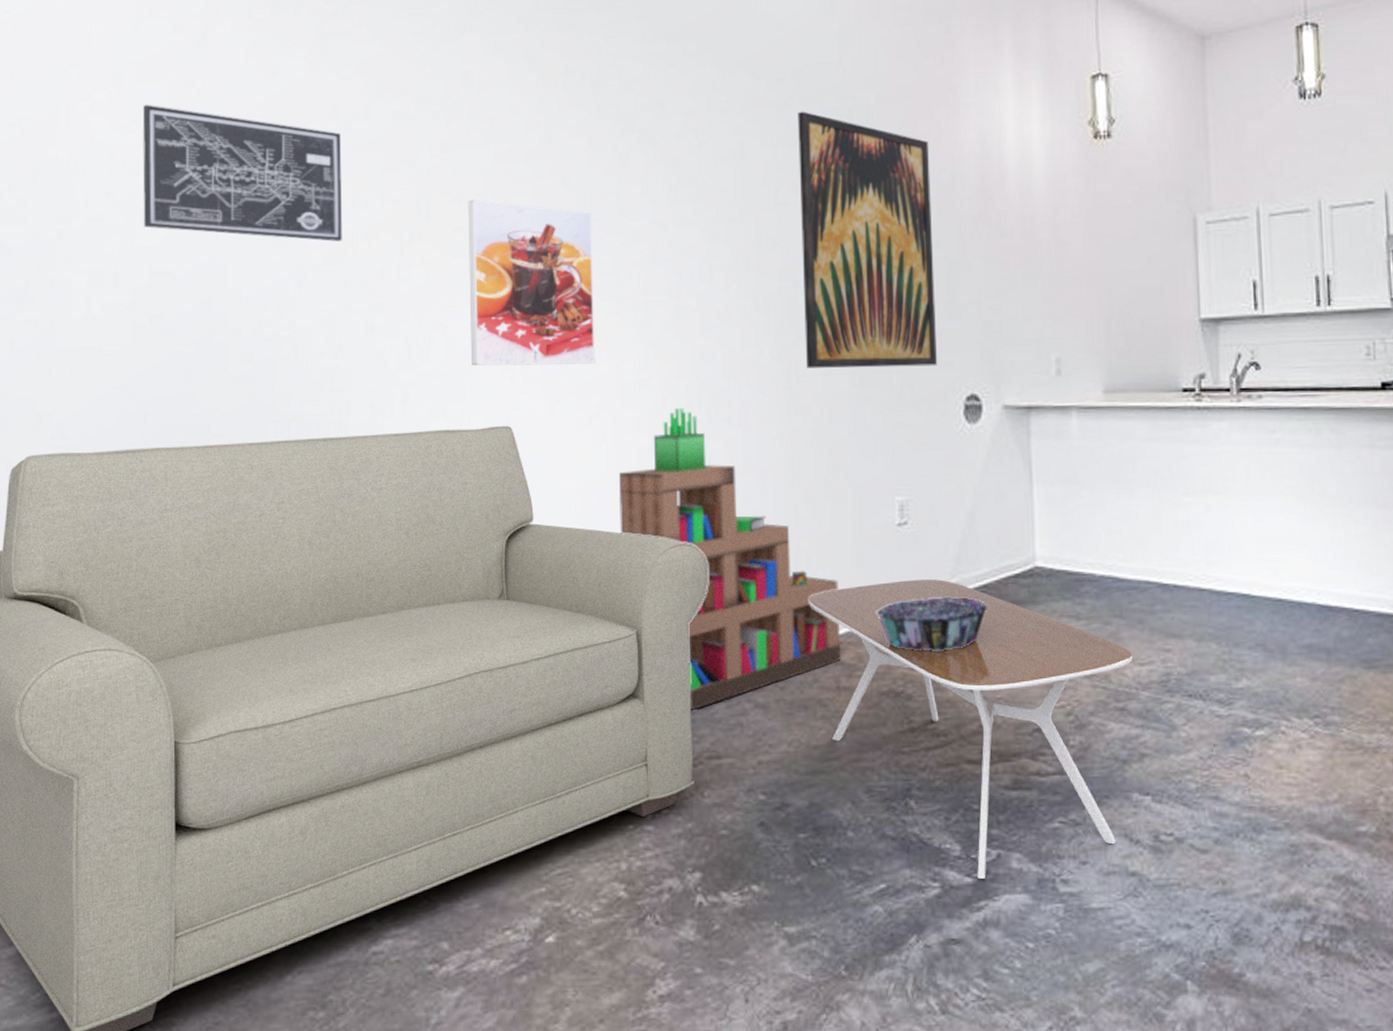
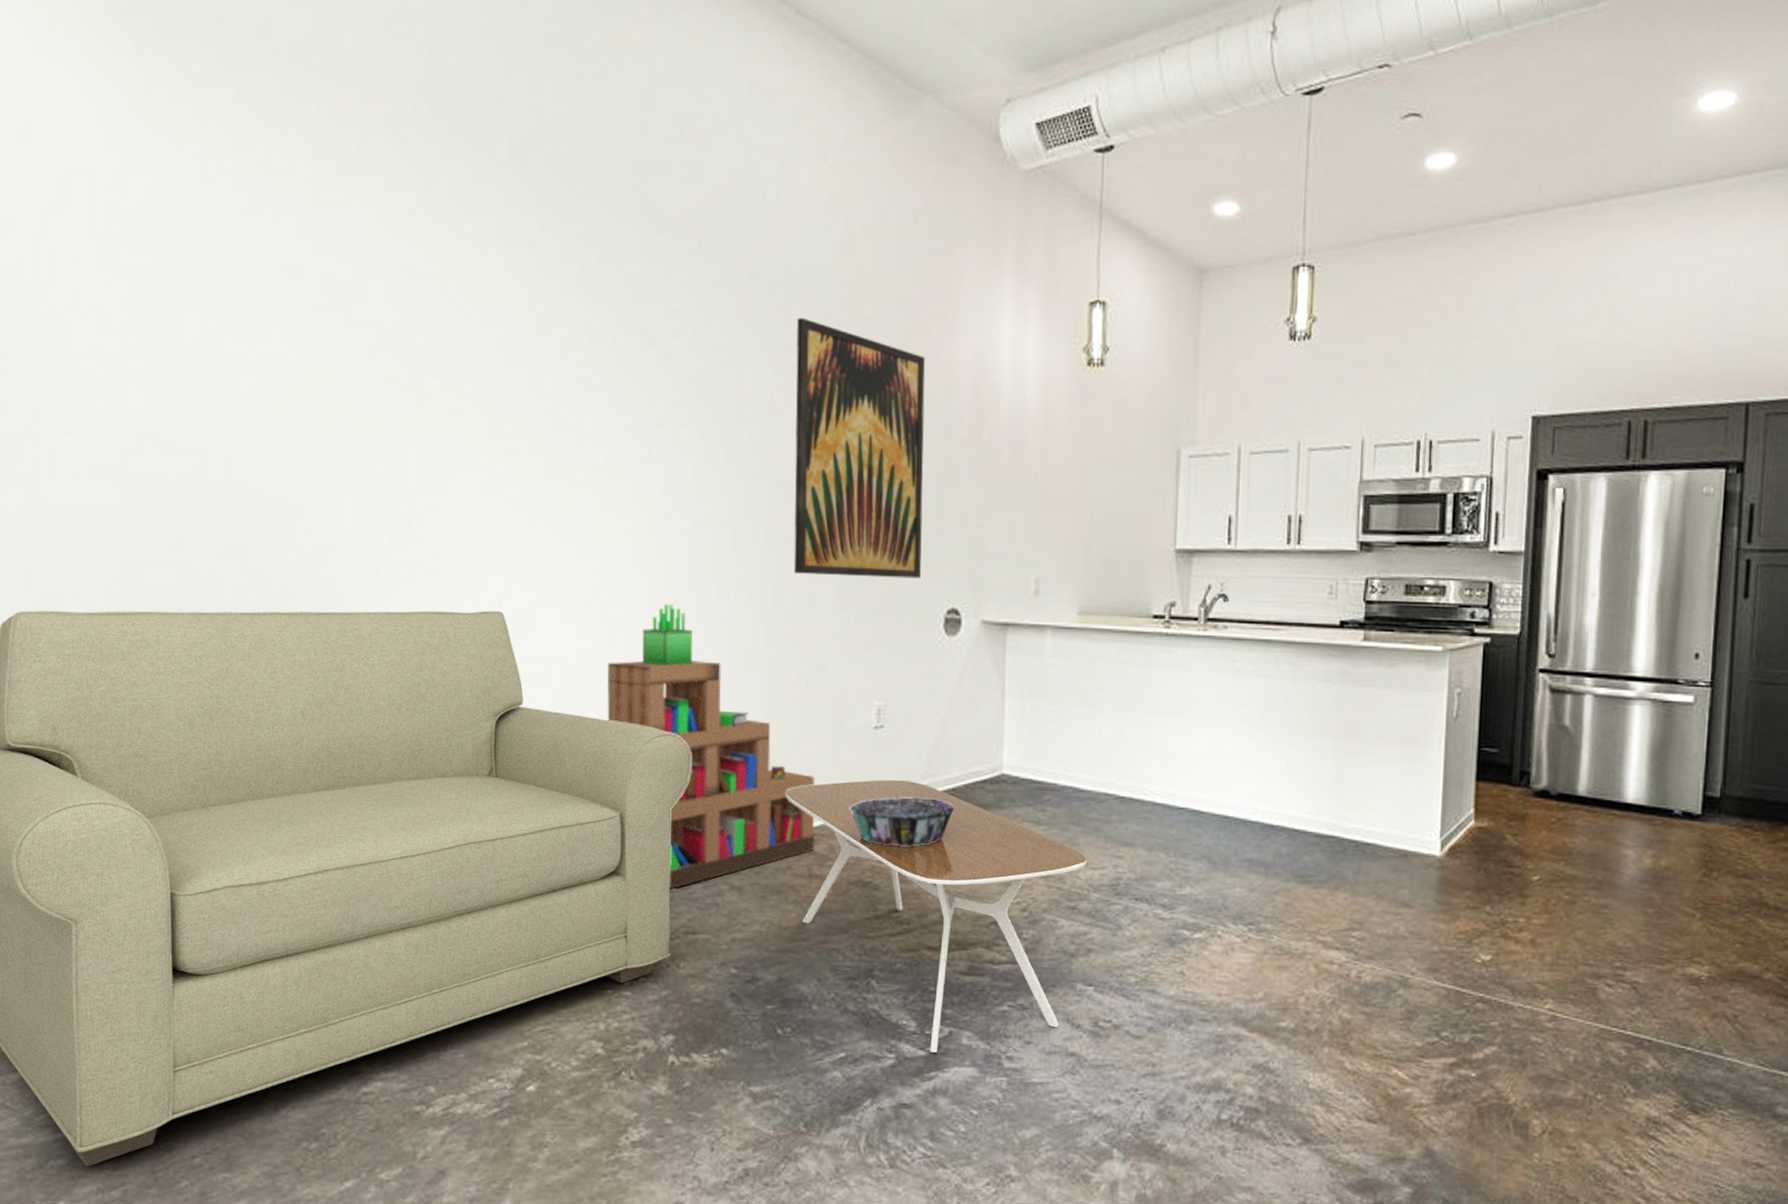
wall art: present [142,104,343,242] -> none [127,262,336,417]
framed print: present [468,199,596,366] -> none [463,383,588,557]

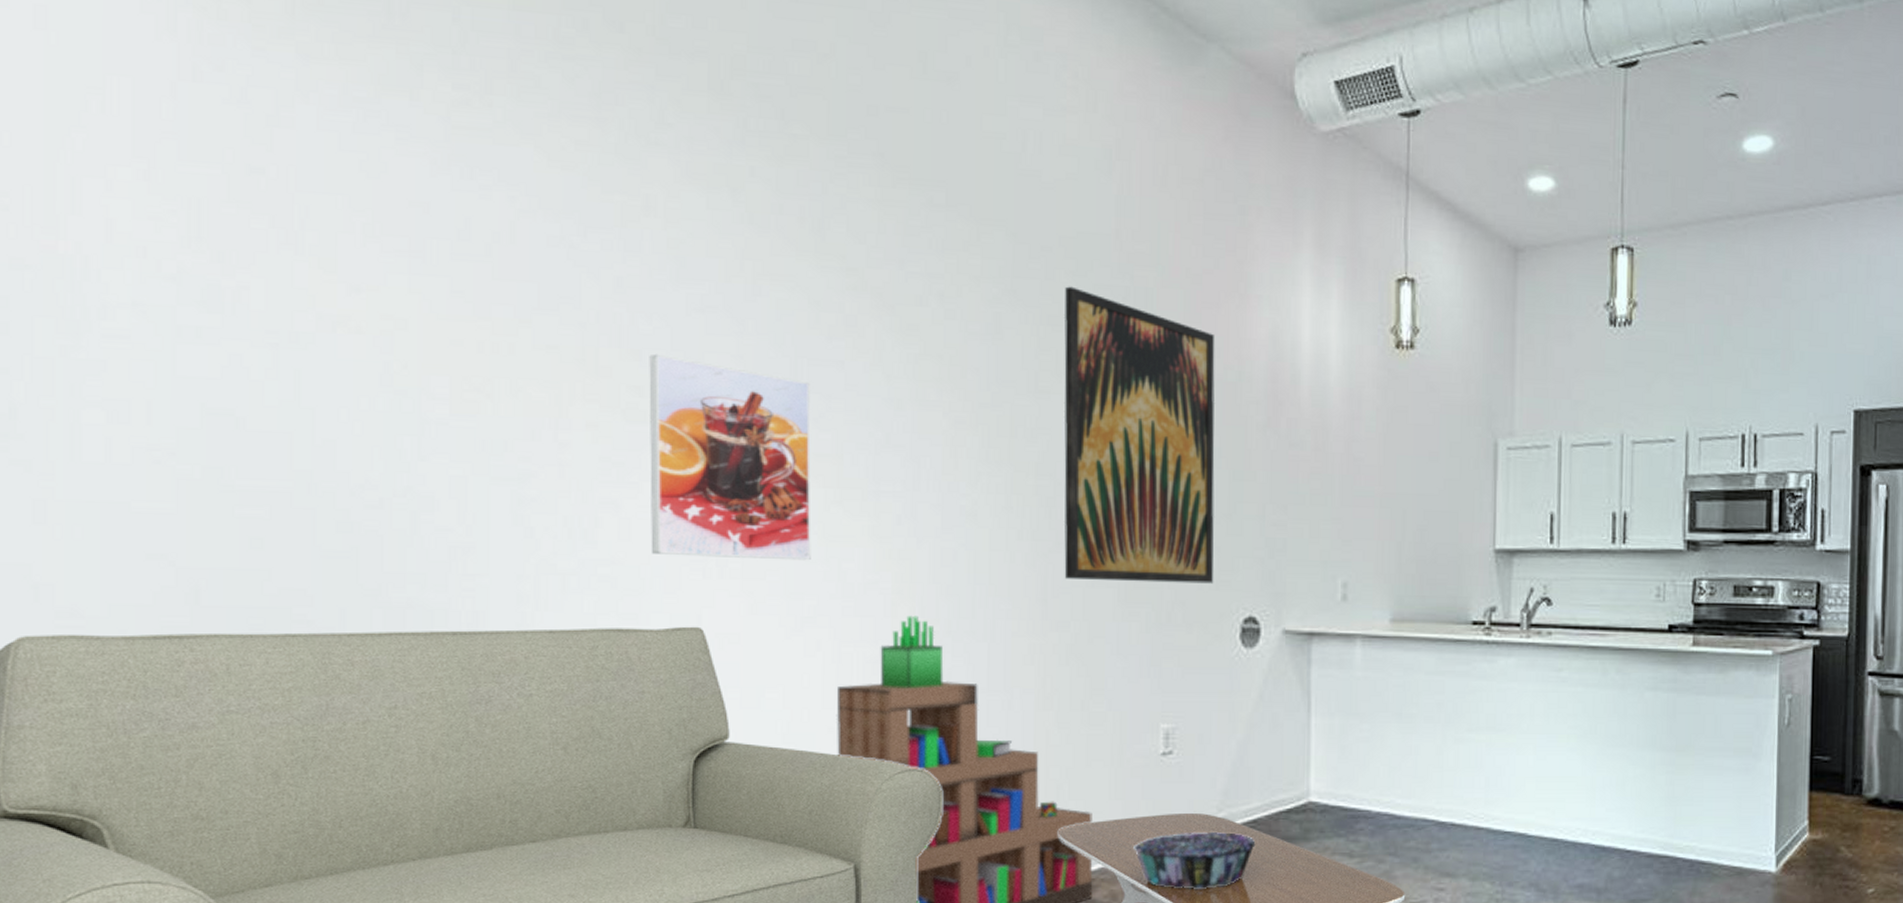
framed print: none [463,383,588,557] -> present [649,353,811,561]

